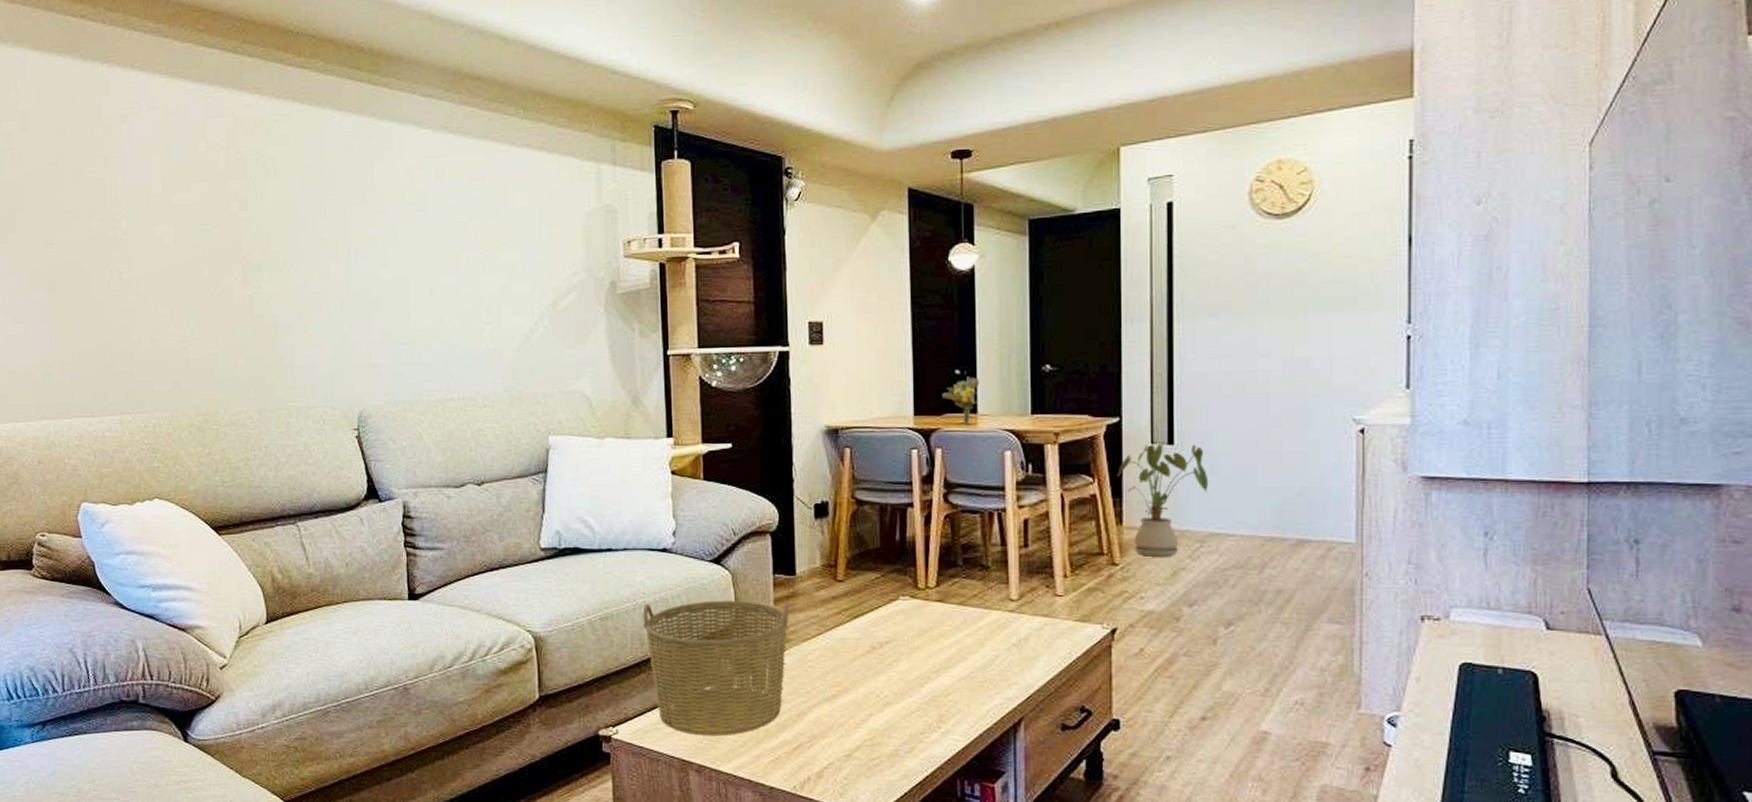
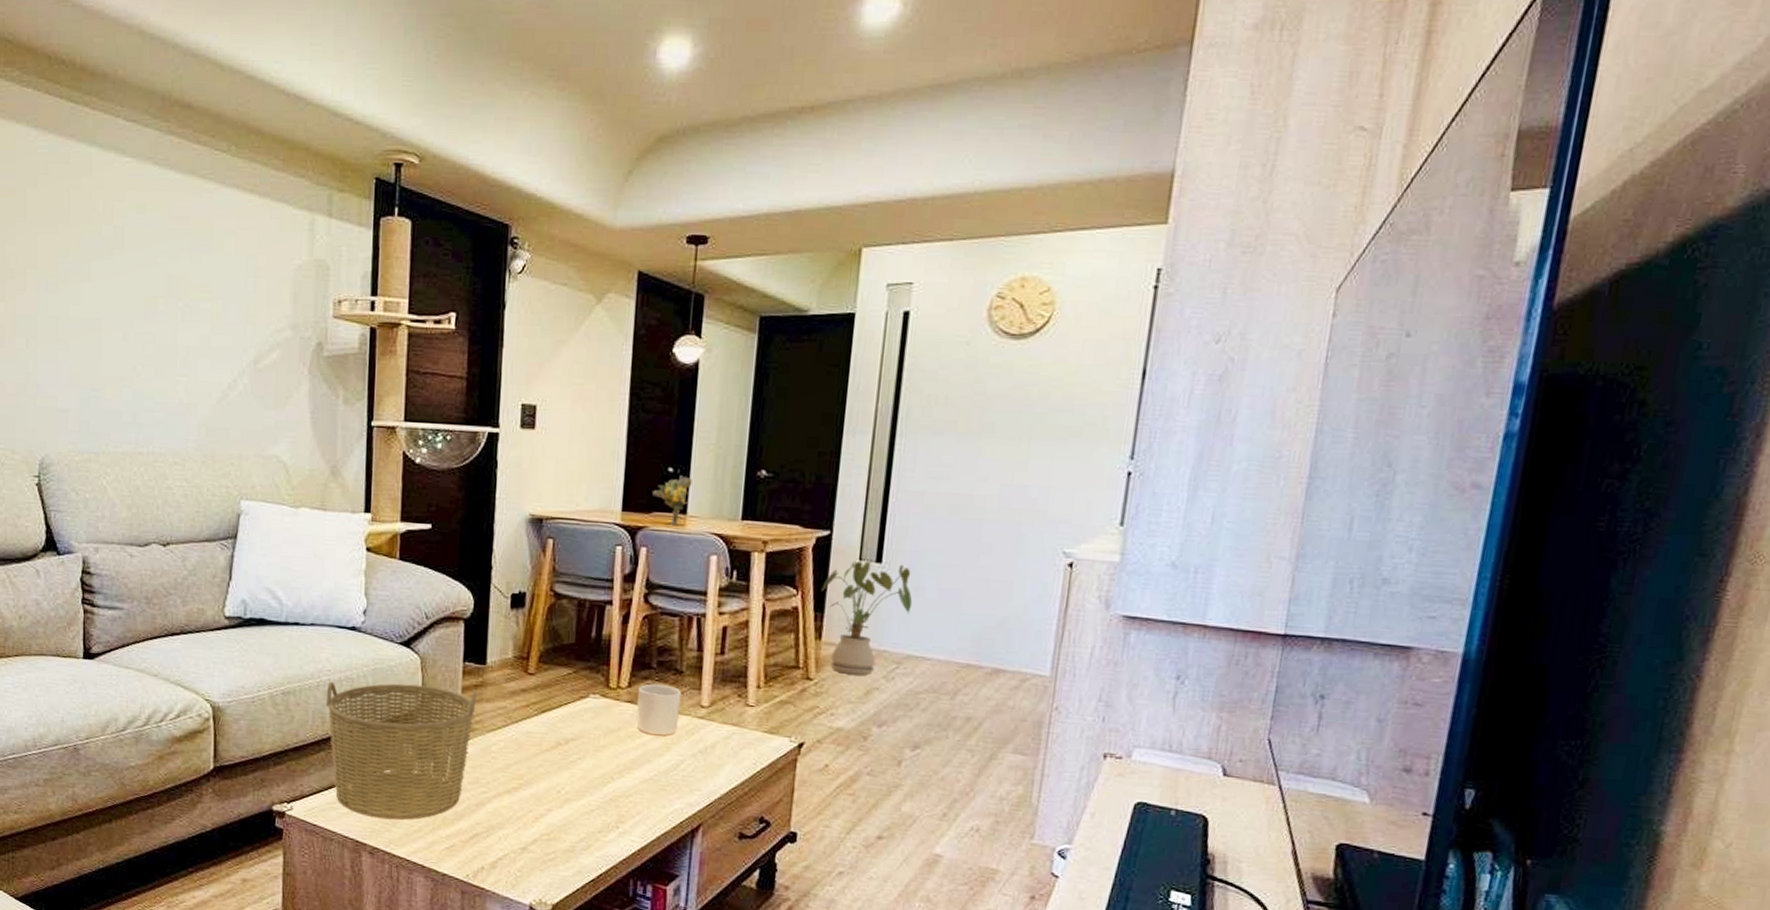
mug: none [946,581,990,632] -> present [636,683,682,736]

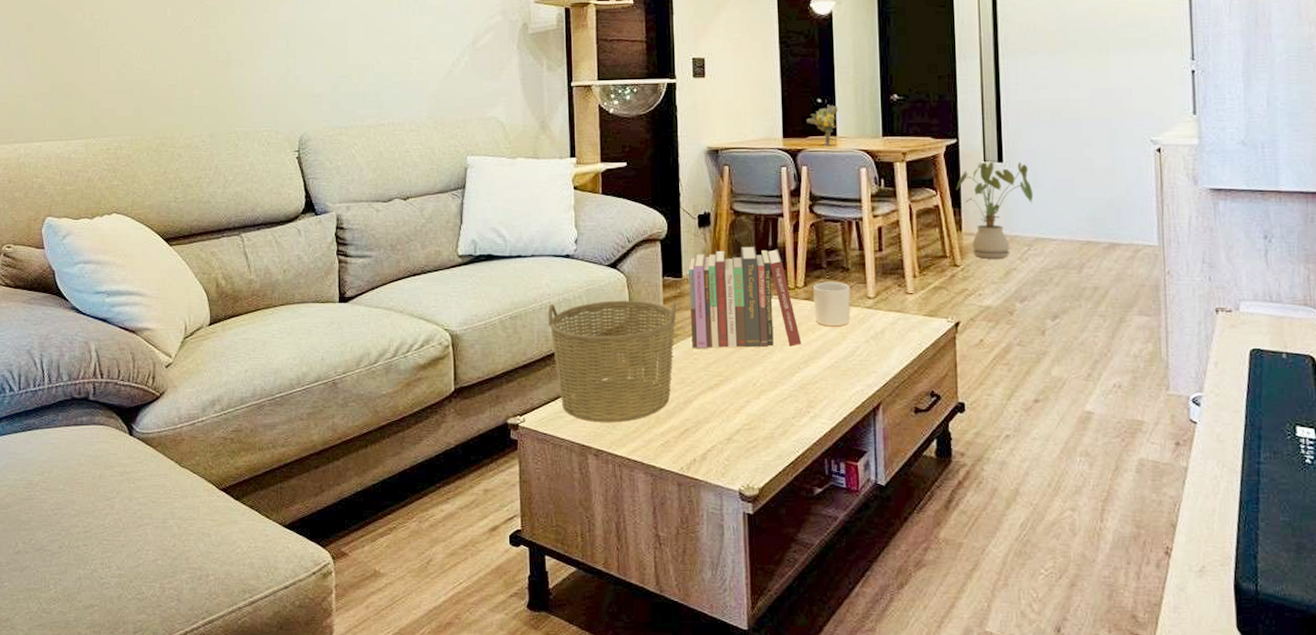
books: none [491,634,618,754] -> present [689,246,802,349]

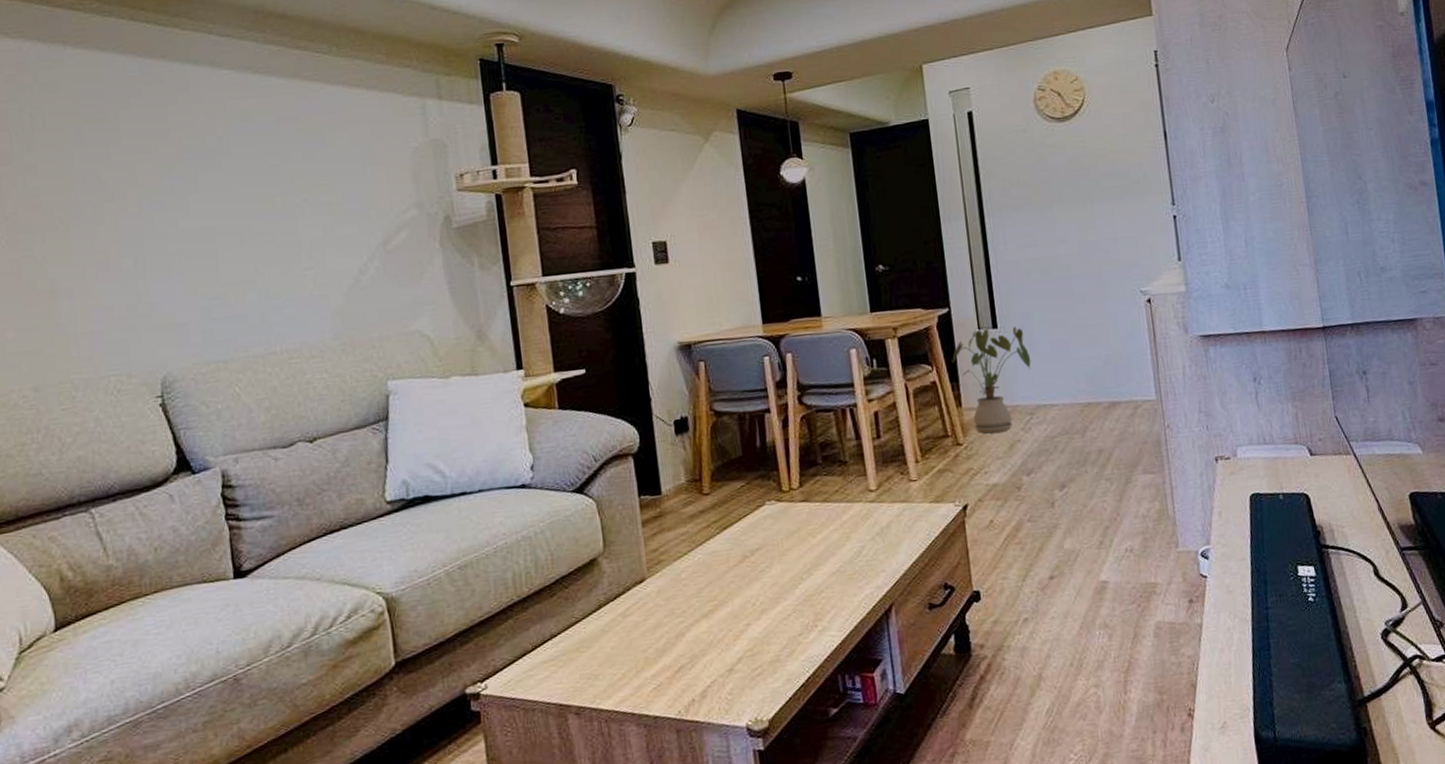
basket: present [548,300,677,423] -> none [505,522,659,676]
books: present [689,246,802,349] -> none [668,448,802,574]
bouquet: present [807,104,838,146] -> none [787,282,821,328]
mug: present [812,281,851,327] -> none [809,477,853,529]

